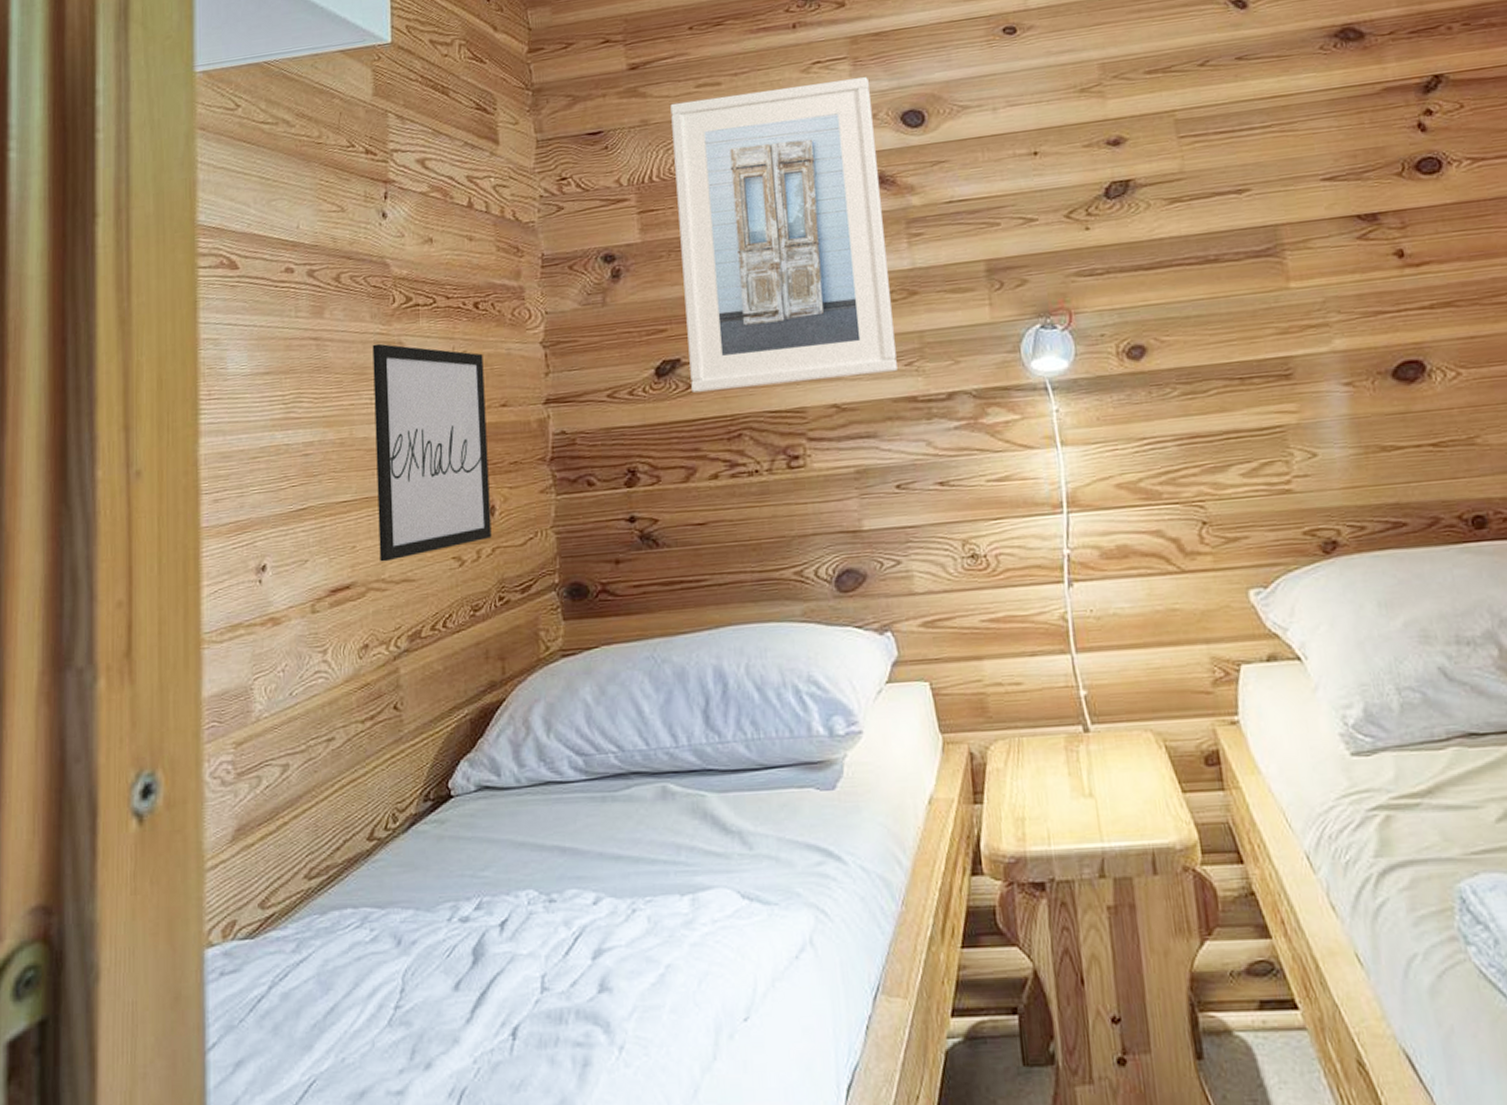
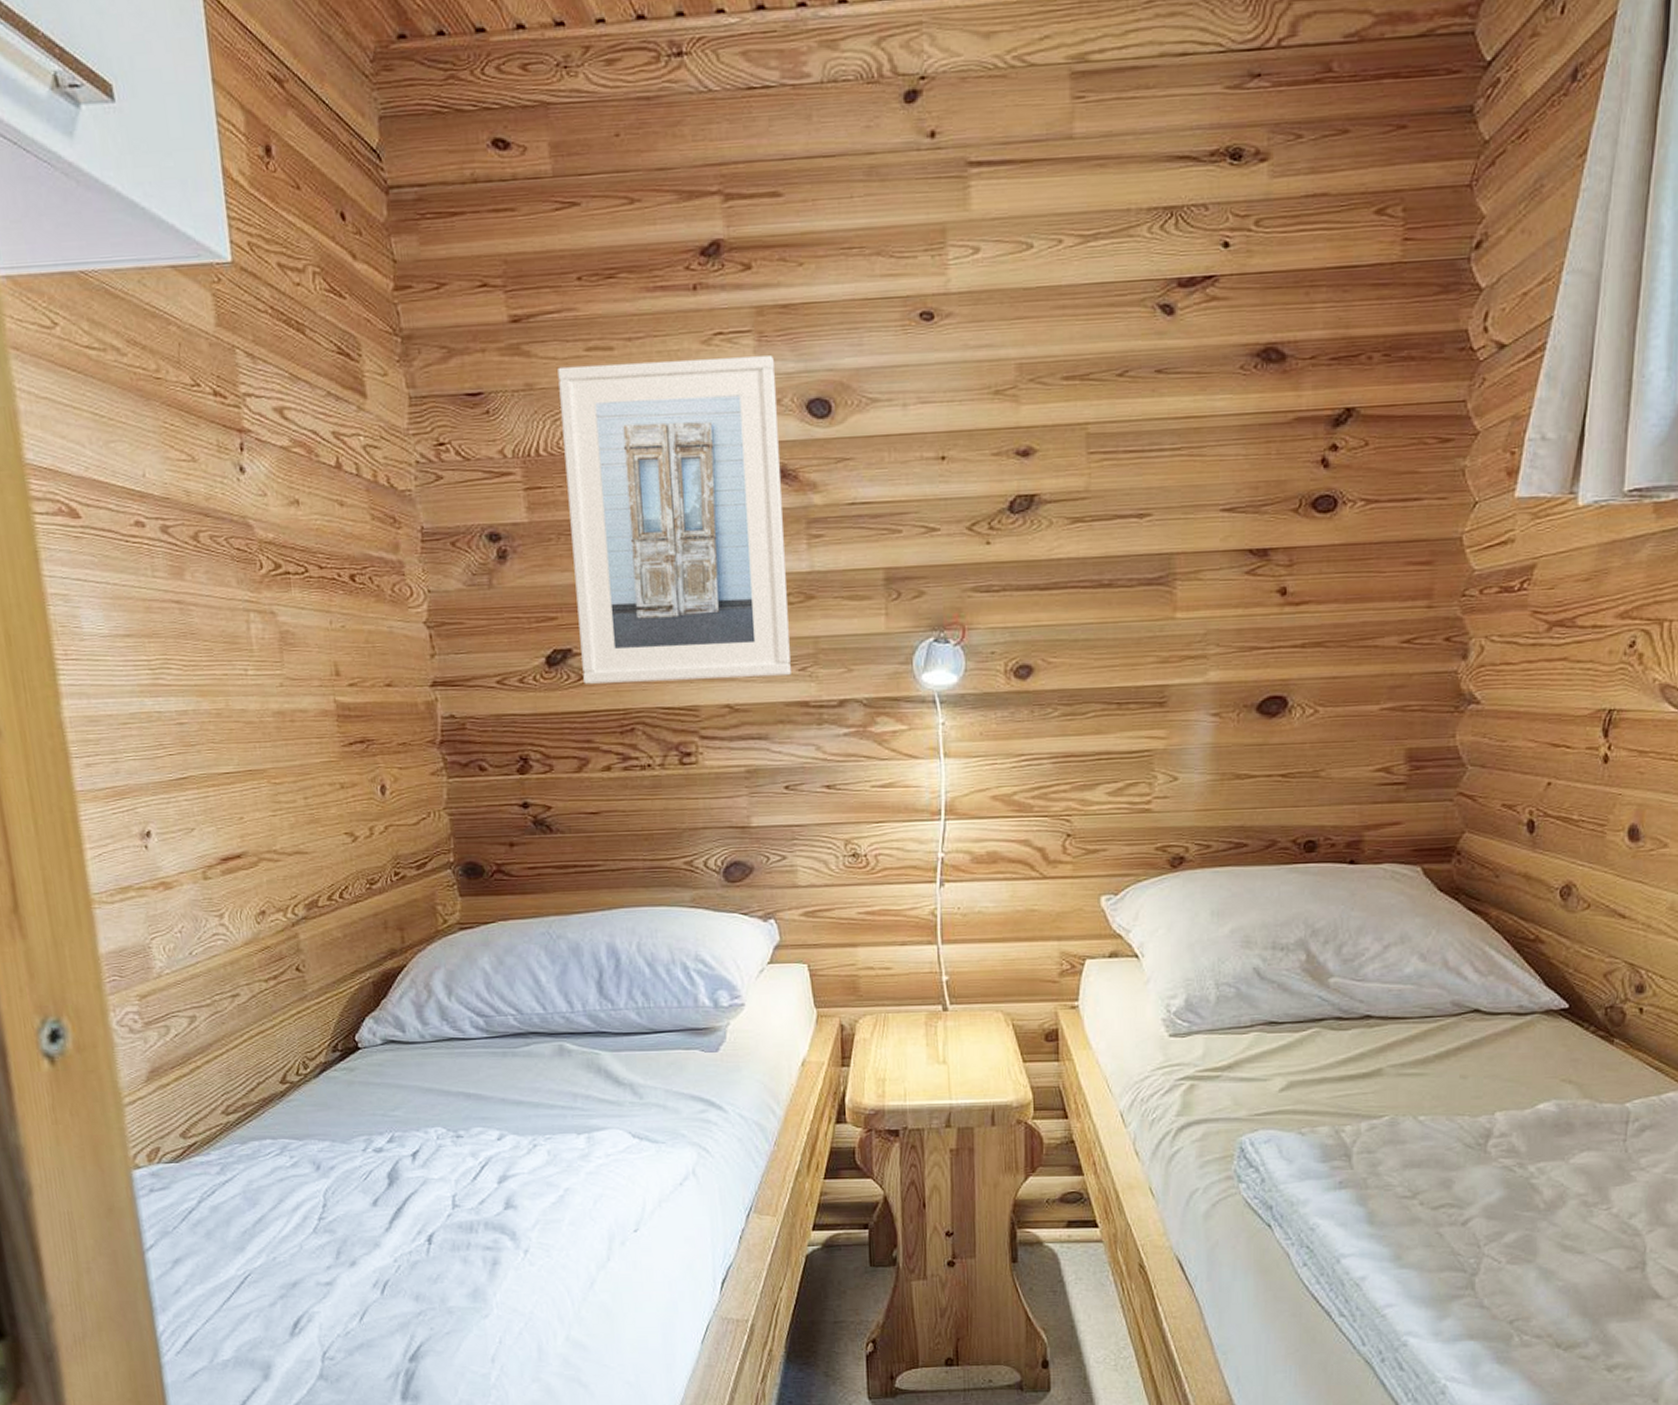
wall art: present [372,343,492,562] -> none [242,612,384,834]

